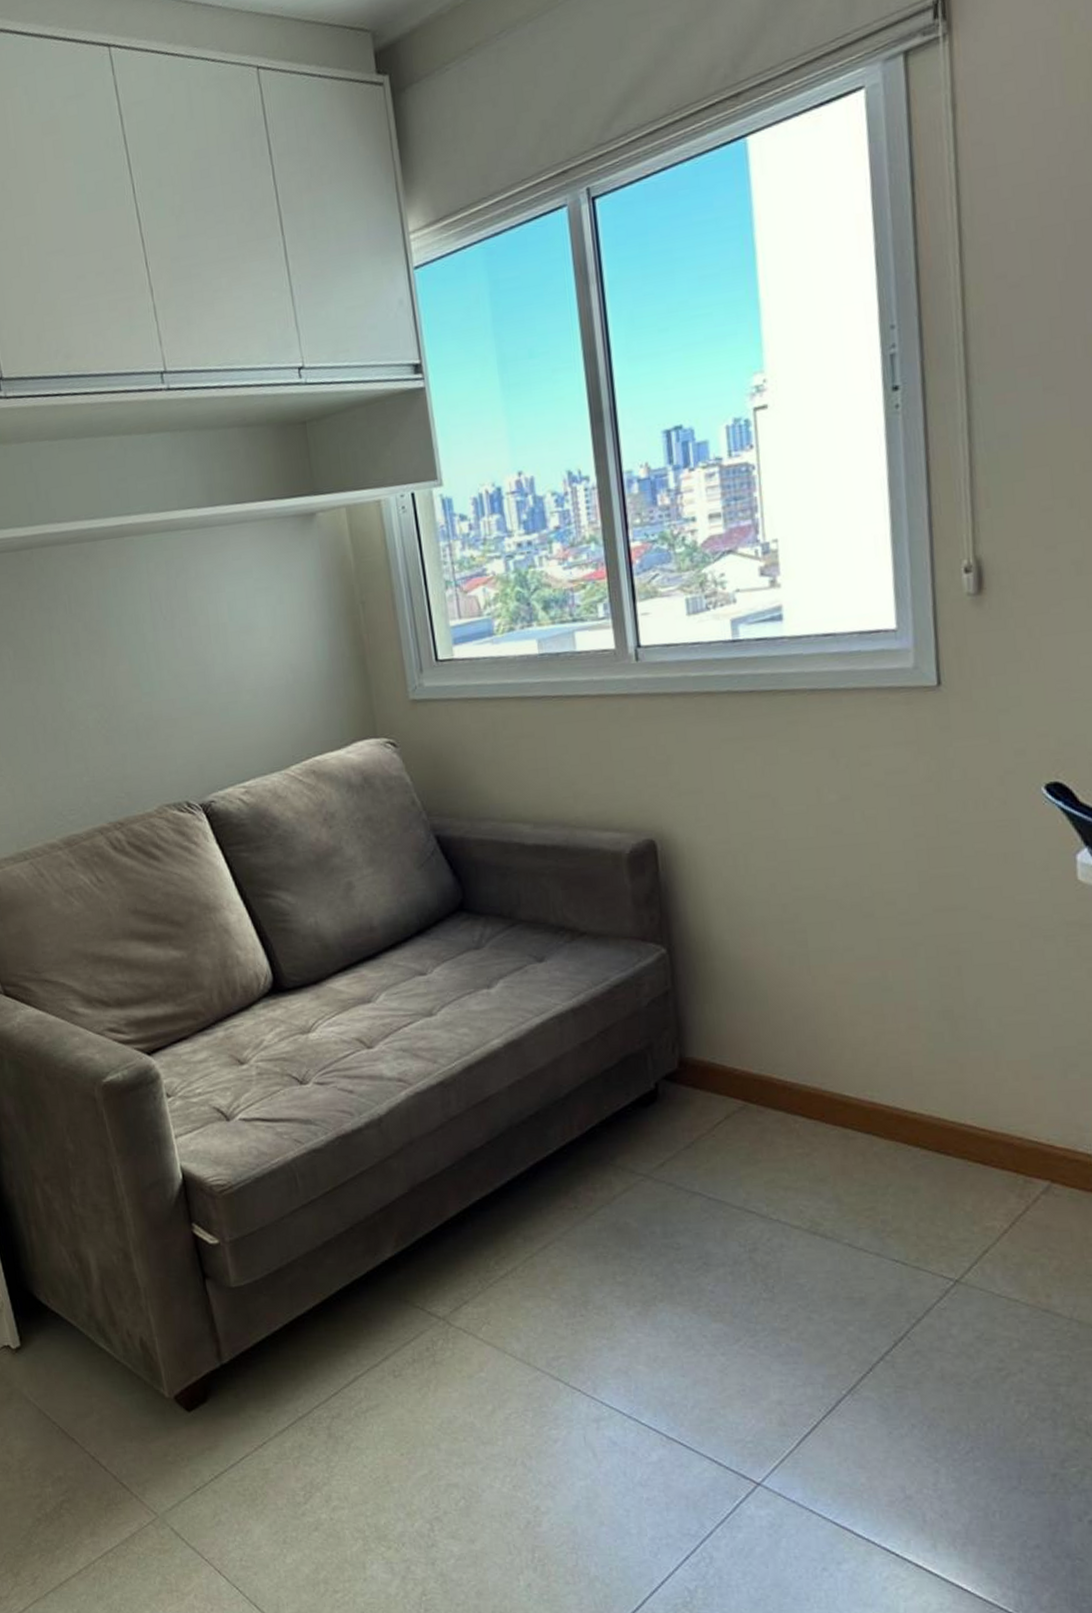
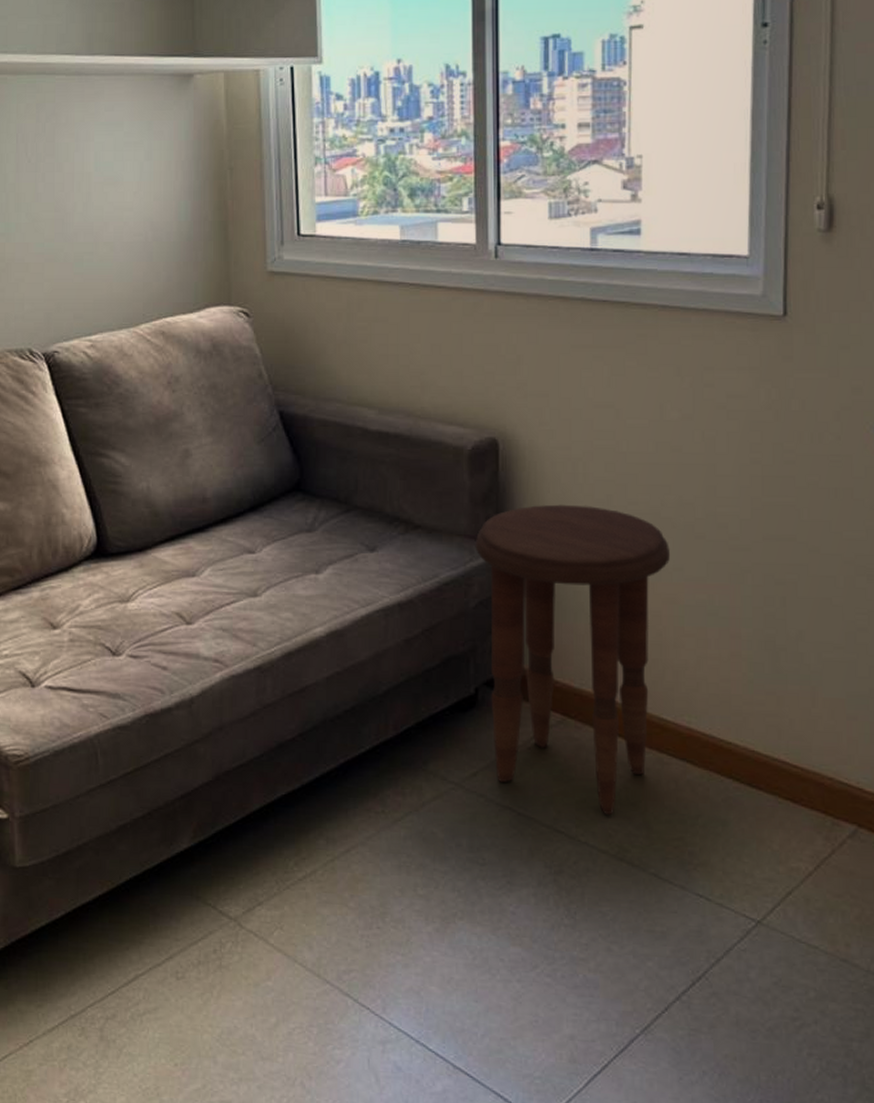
side table: none [641,896,839,1193] -> present [475,504,670,816]

